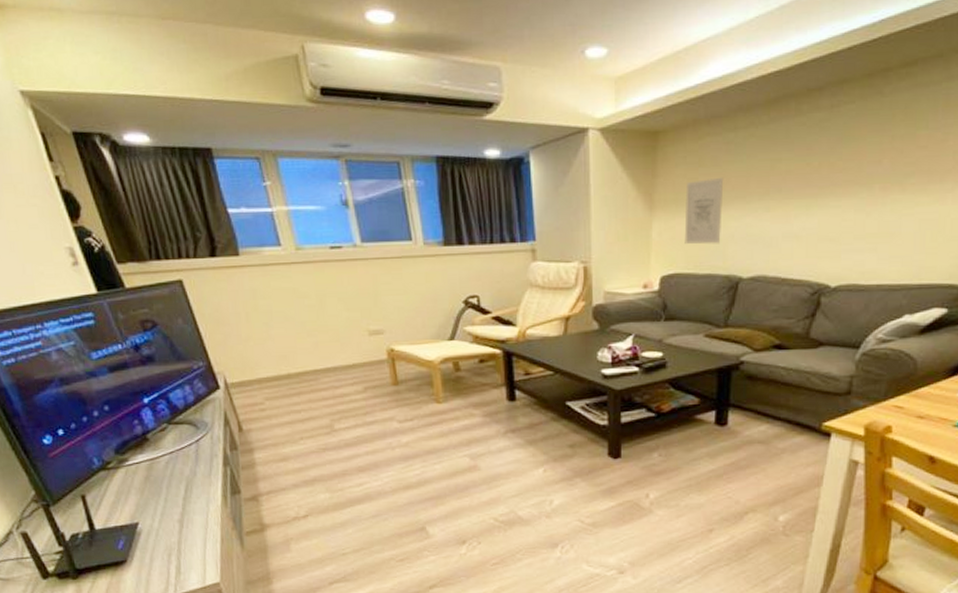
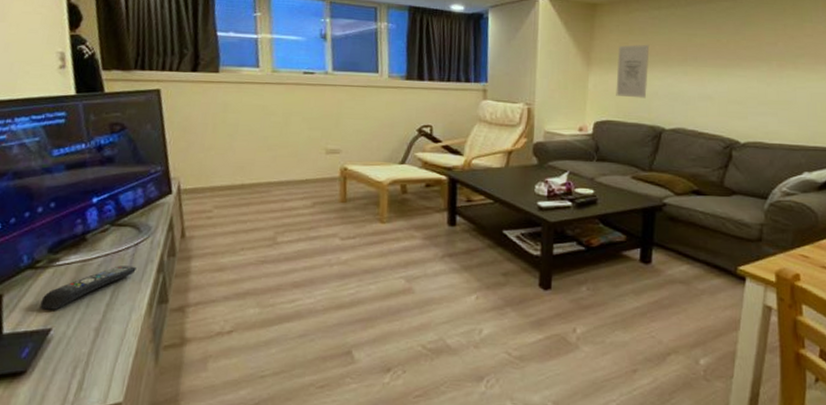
remote control: none [121,461,203,506] -> present [40,265,137,310]

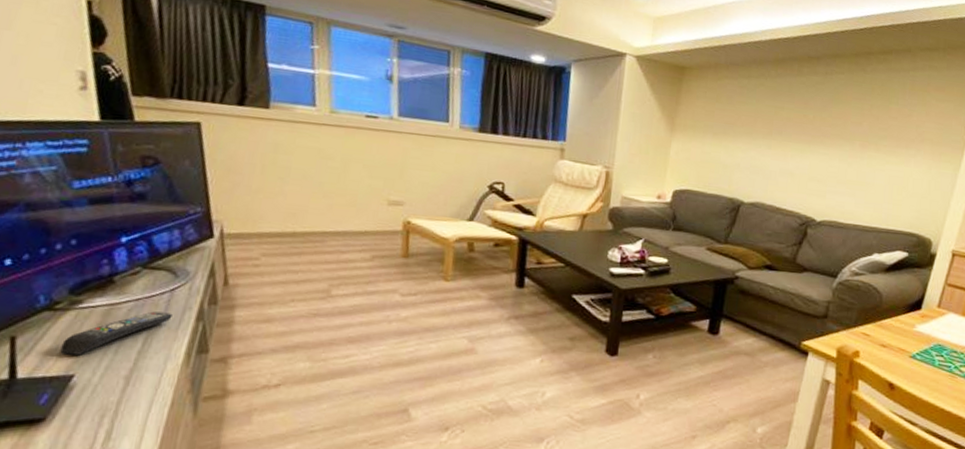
wall art: present [616,44,650,99] -> none [697,113,736,170]

